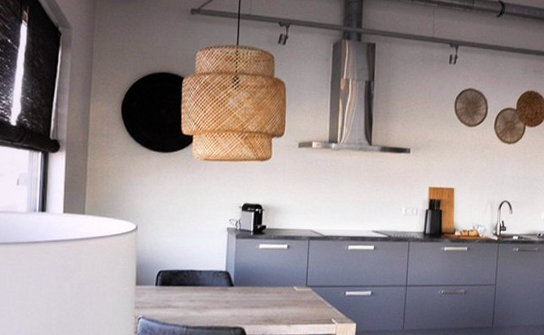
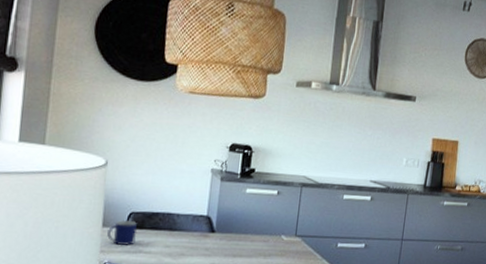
mug: none [140,279,166,301] -> present [107,220,138,245]

